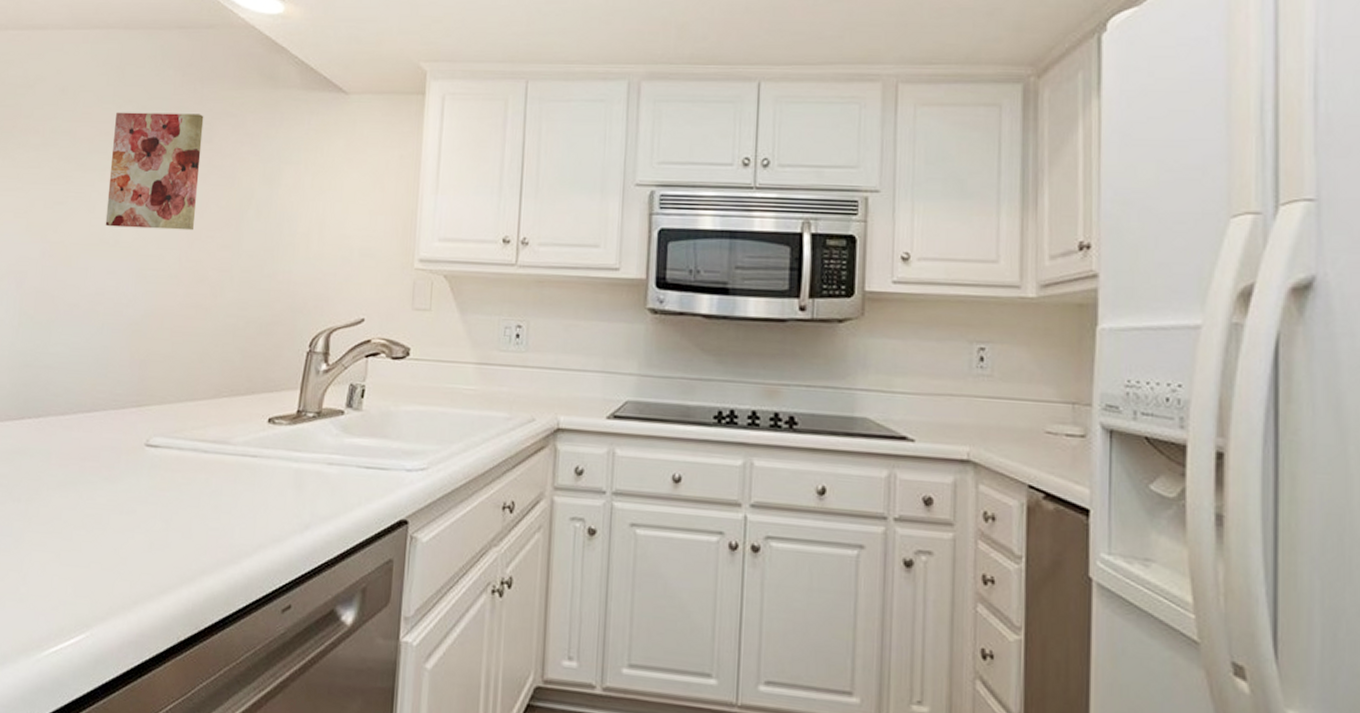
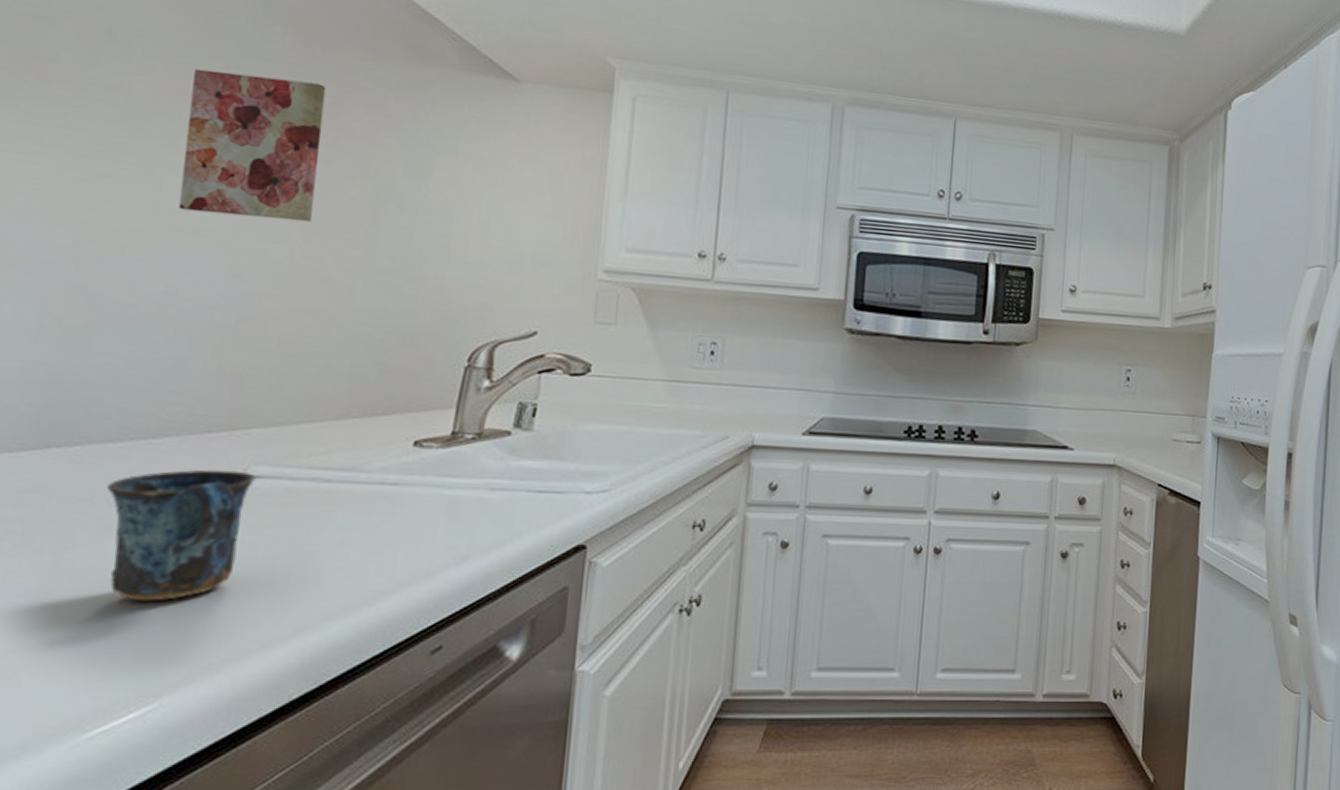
mug: none [59,439,155,547] -> present [107,469,256,602]

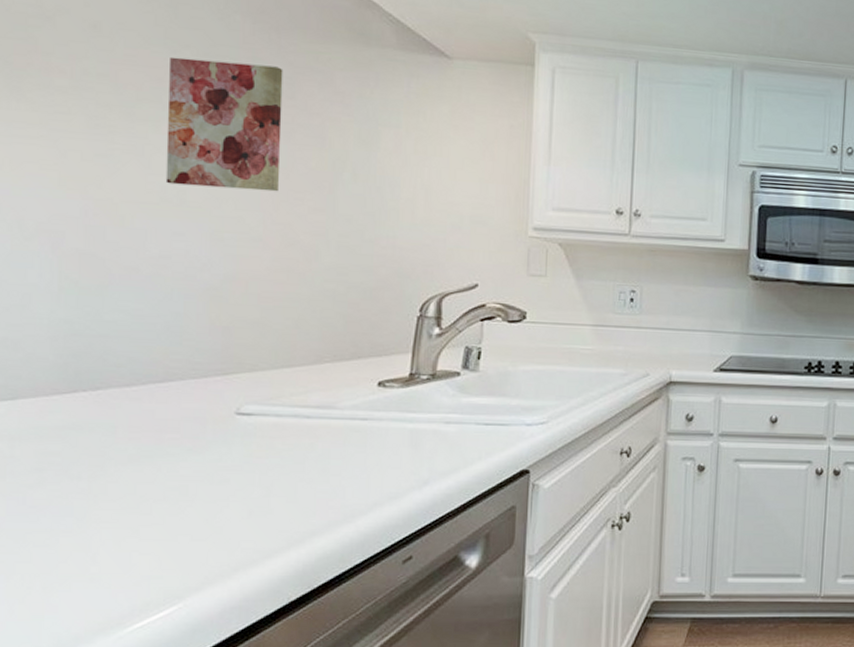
mug: present [107,469,256,602] -> none [127,408,248,520]

